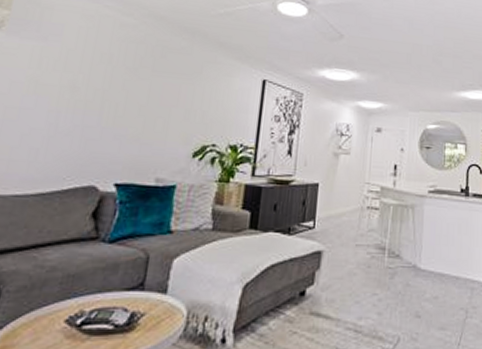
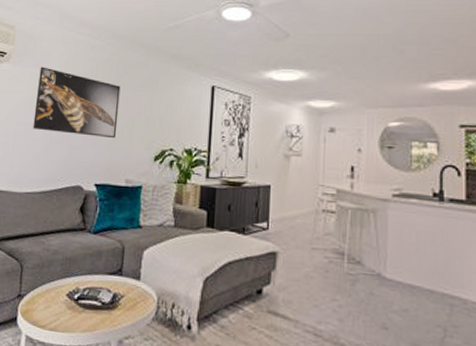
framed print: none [30,40,156,131] -> present [33,66,121,139]

